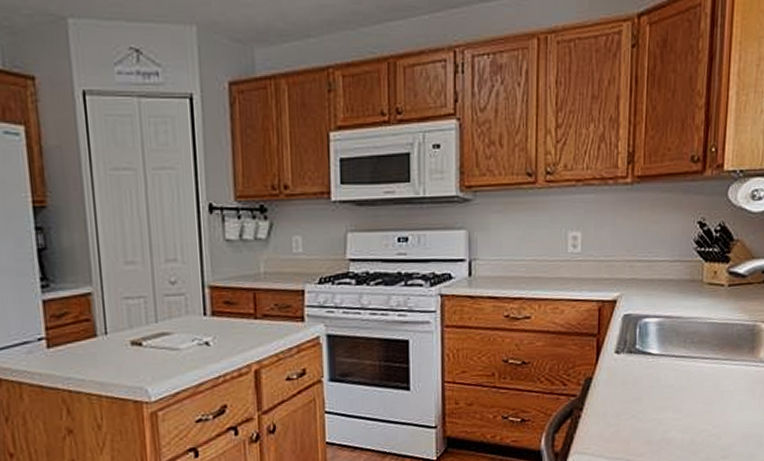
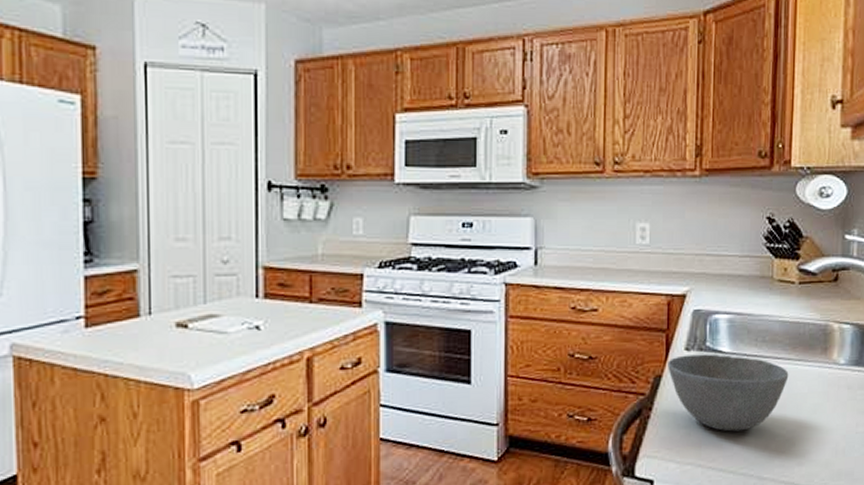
bowl: none [598,356,716,429] -> present [668,354,789,432]

